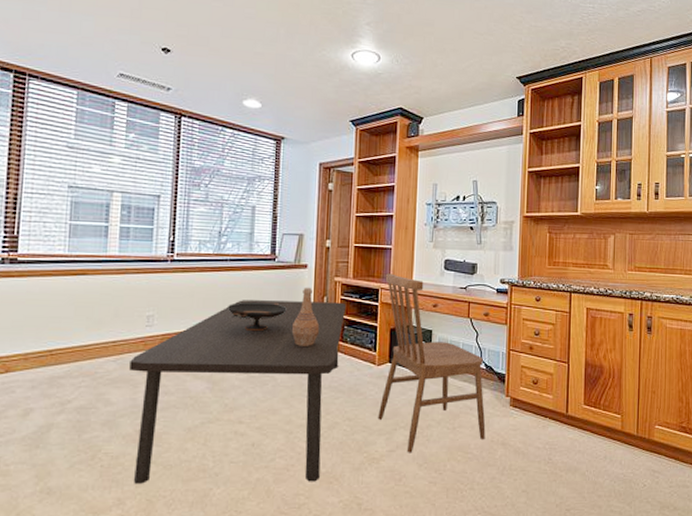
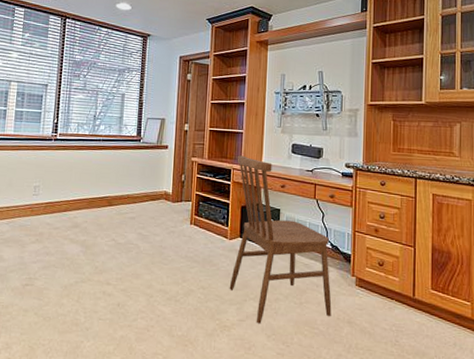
dining table: present [129,300,347,484] -> none [19,175,202,344]
decorative bowl: present [228,301,287,332] -> none [100,177,150,204]
vase: present [291,287,320,346] -> none [153,165,178,219]

